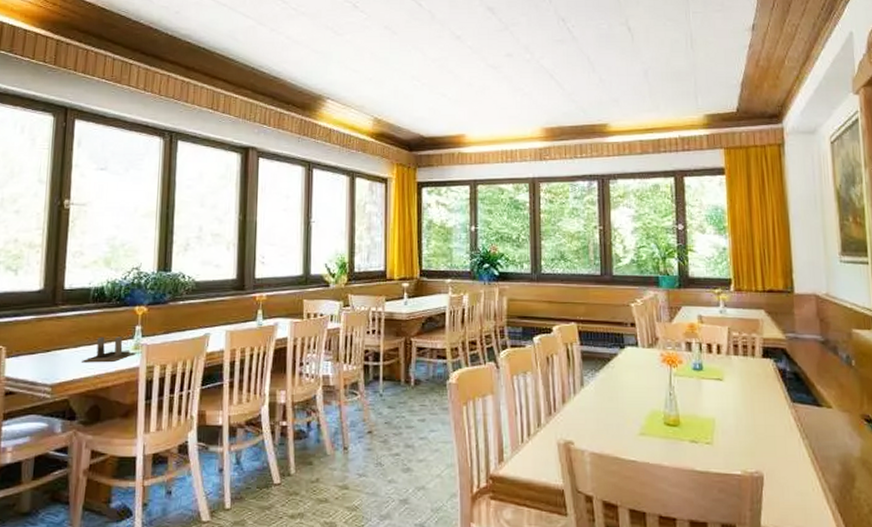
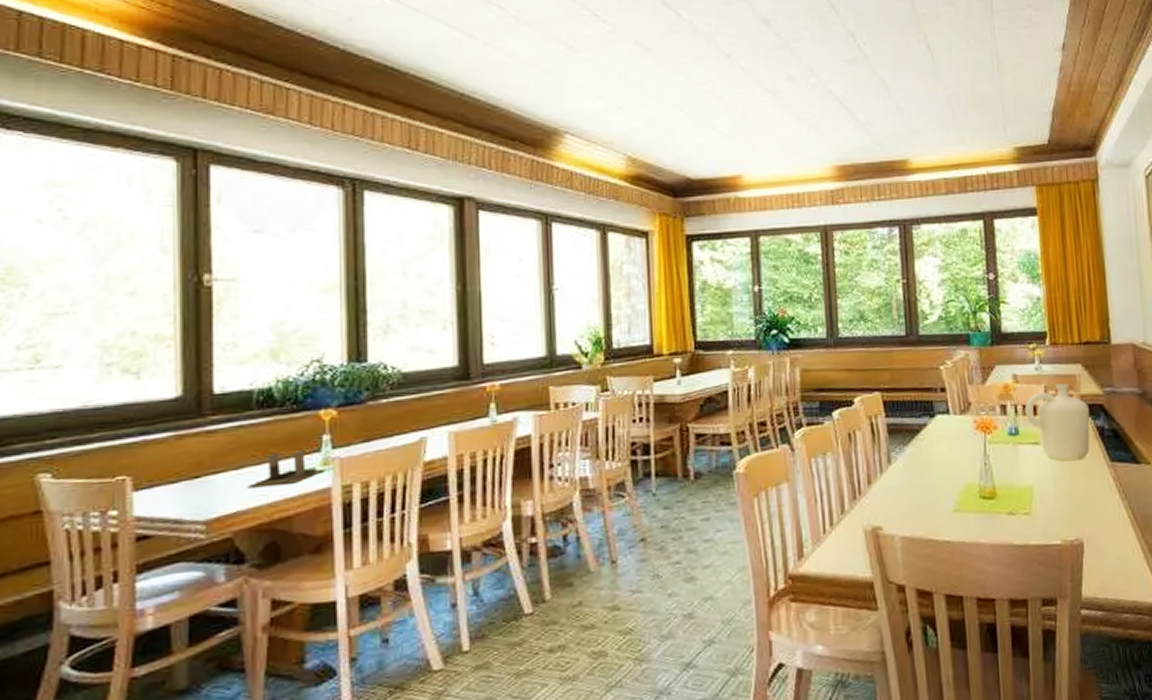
water jug: none [708,327,772,399] -> present [1024,383,1090,462]

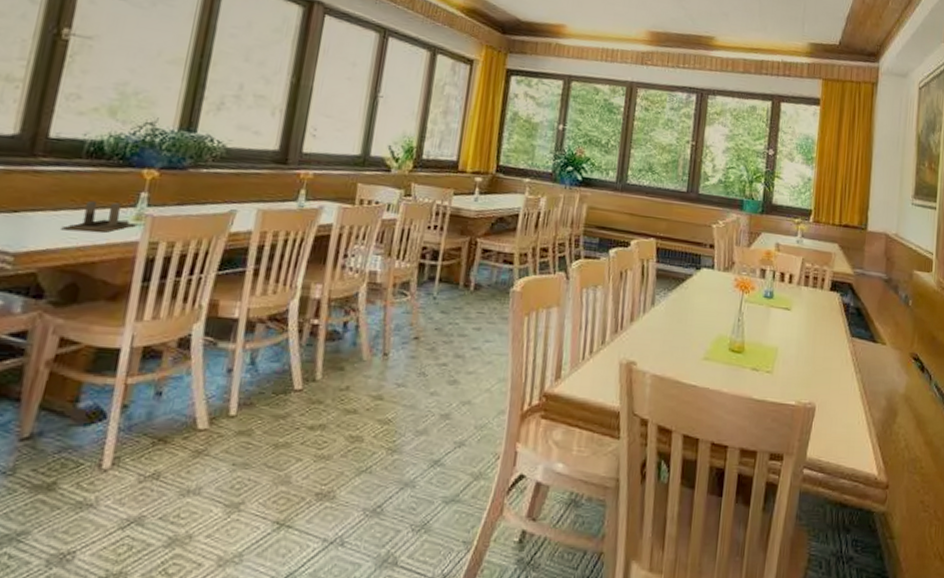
water jug: present [1024,383,1090,462] -> none [781,258,840,331]

